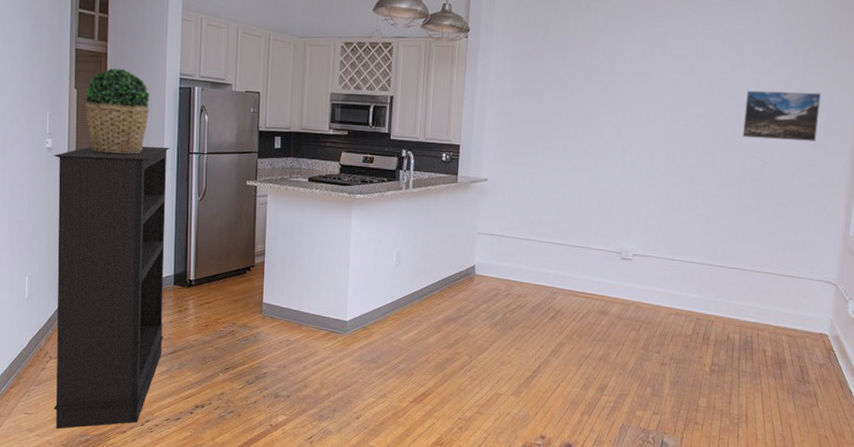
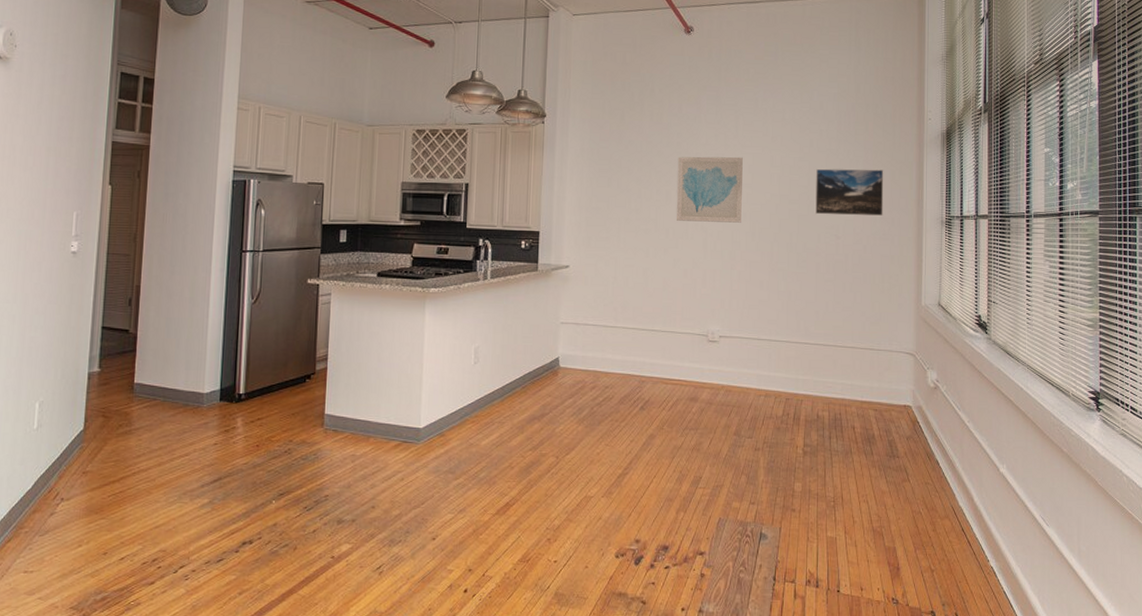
bookshelf: present [53,146,170,429] -> none [63,245,220,588]
potted plant: present [85,68,150,154] -> none [120,162,198,256]
wall art: none [595,74,669,144] -> present [676,156,743,223]

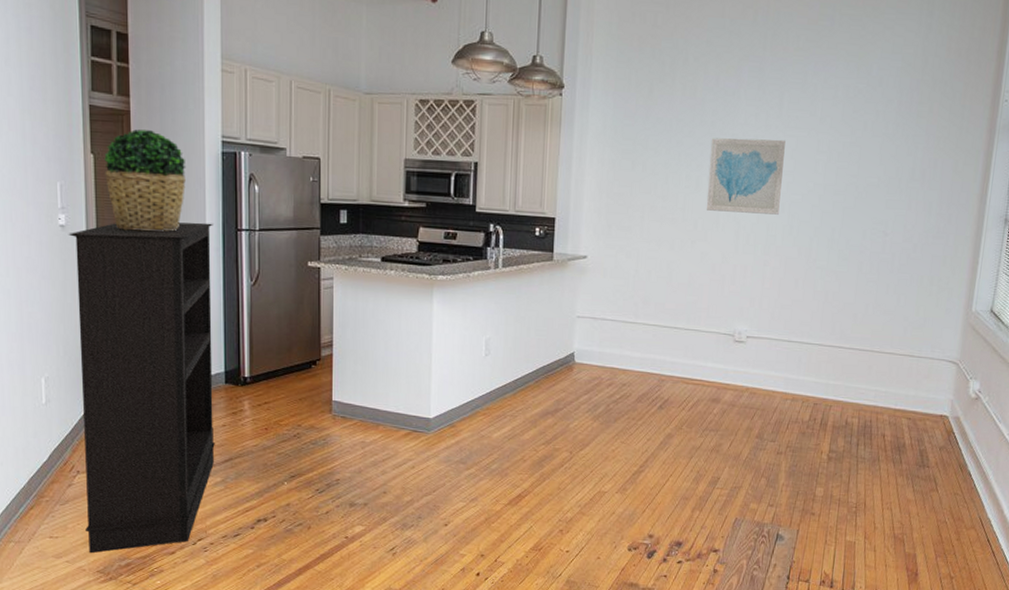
bookshelf: none [63,245,220,588] -> present [68,222,215,554]
potted plant: none [120,162,198,256] -> present [104,129,187,232]
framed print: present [815,168,884,216] -> none [863,155,946,211]

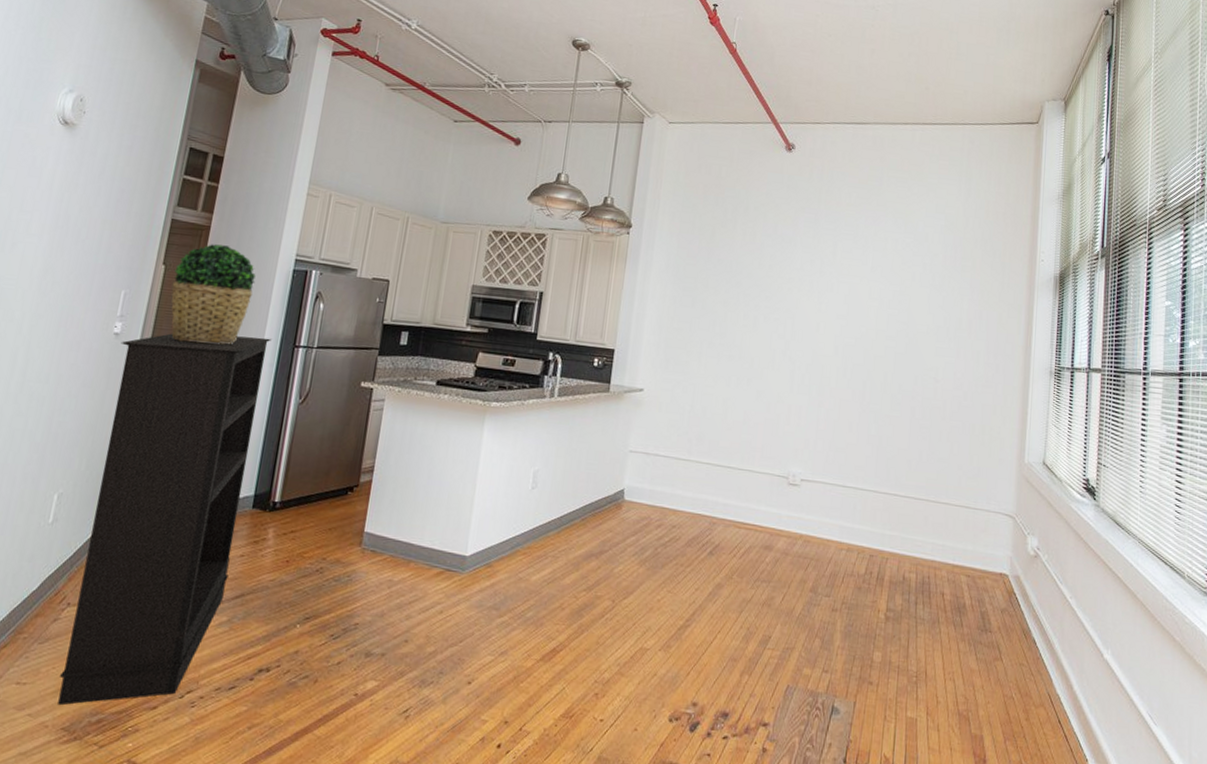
wall art: present [706,138,785,215] -> none [762,280,839,357]

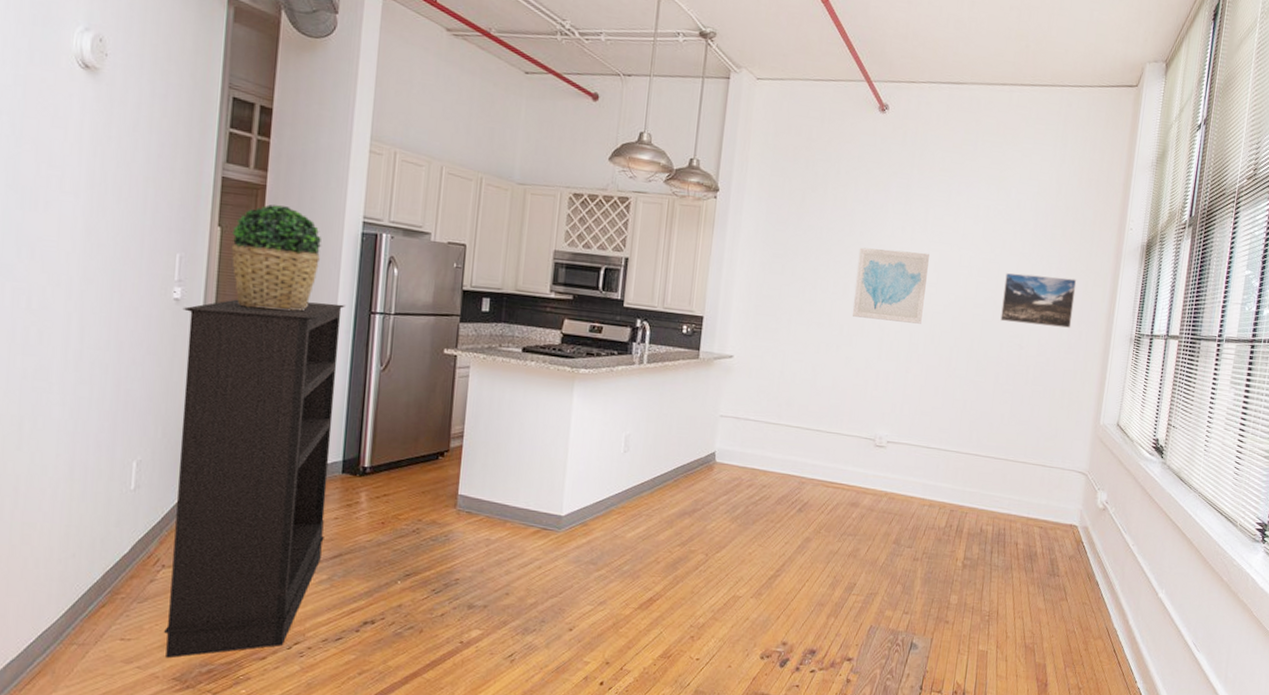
wall art: none [762,280,839,357] -> present [852,247,930,324]
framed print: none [913,304,990,361] -> present [1000,272,1077,328]

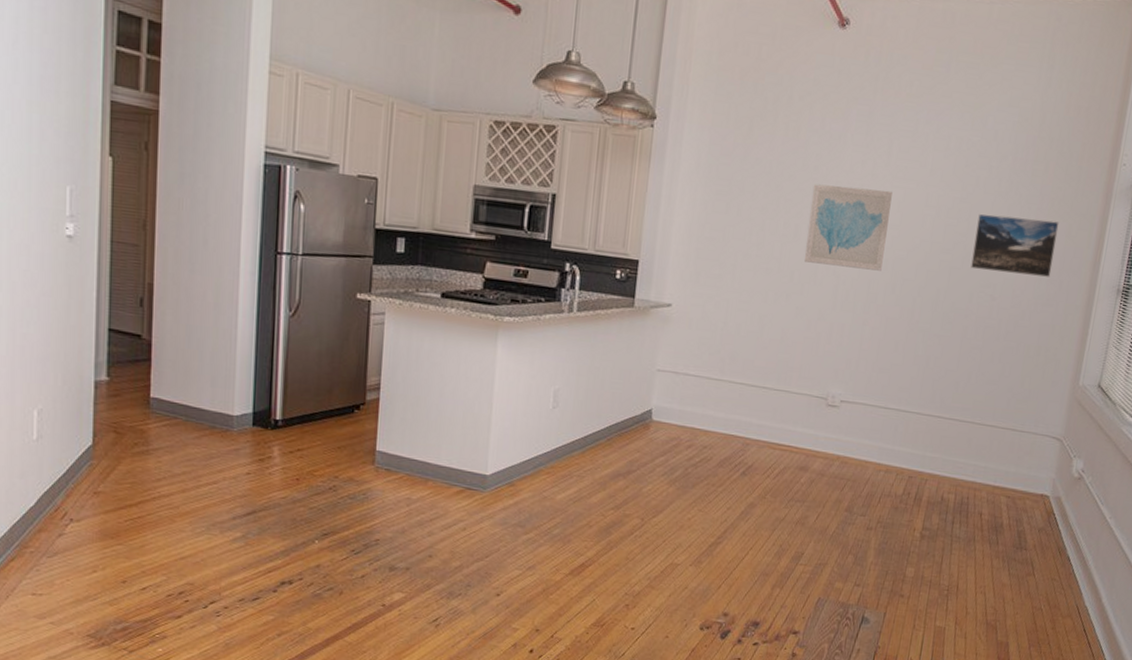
bookshelf: present [164,299,345,658] -> none [76,236,249,615]
potted plant: present [231,204,322,311] -> none [124,132,222,250]

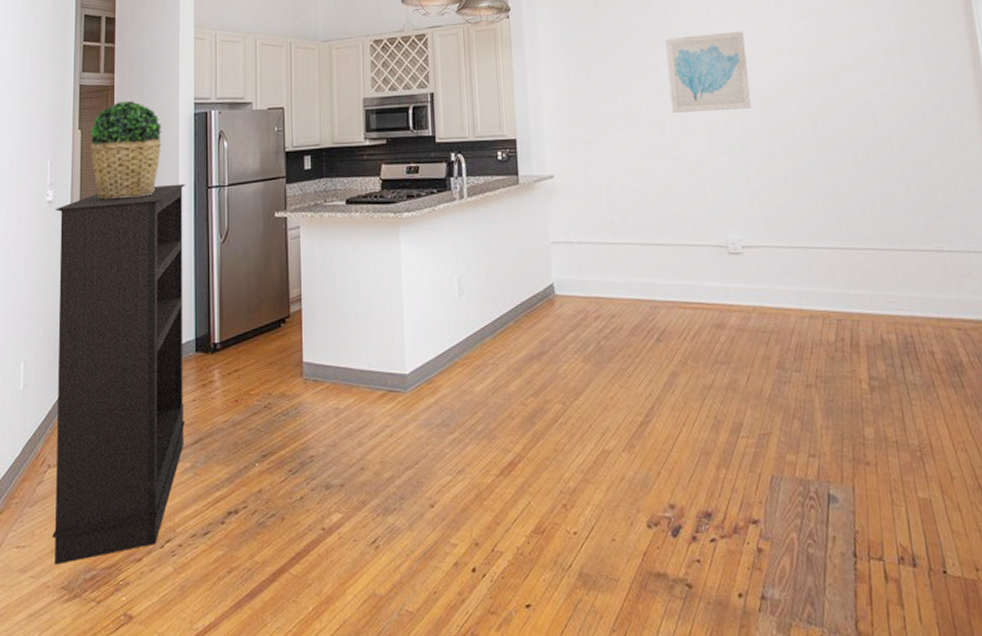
bookshelf: none [76,236,249,615] -> present [52,183,186,565]
potted plant: none [124,132,222,250] -> present [90,101,162,200]
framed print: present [970,213,1060,277] -> none [835,27,930,90]

